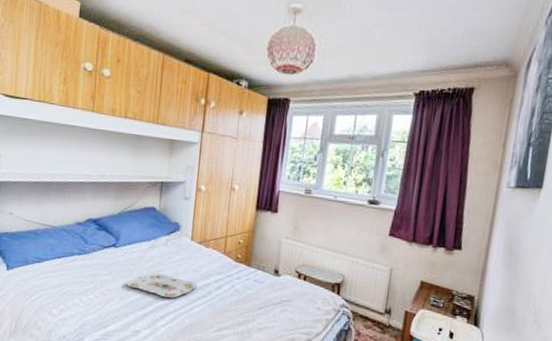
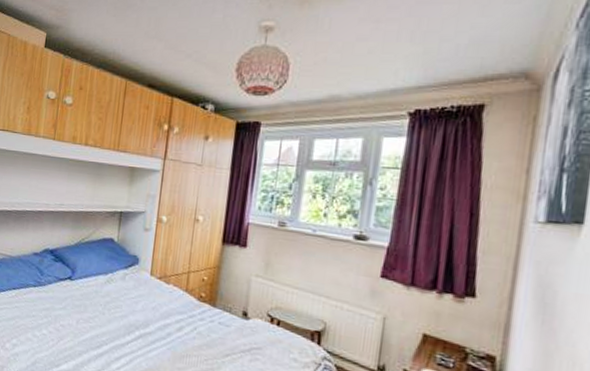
serving tray: present [126,273,198,298] -> none [80,309,156,338]

